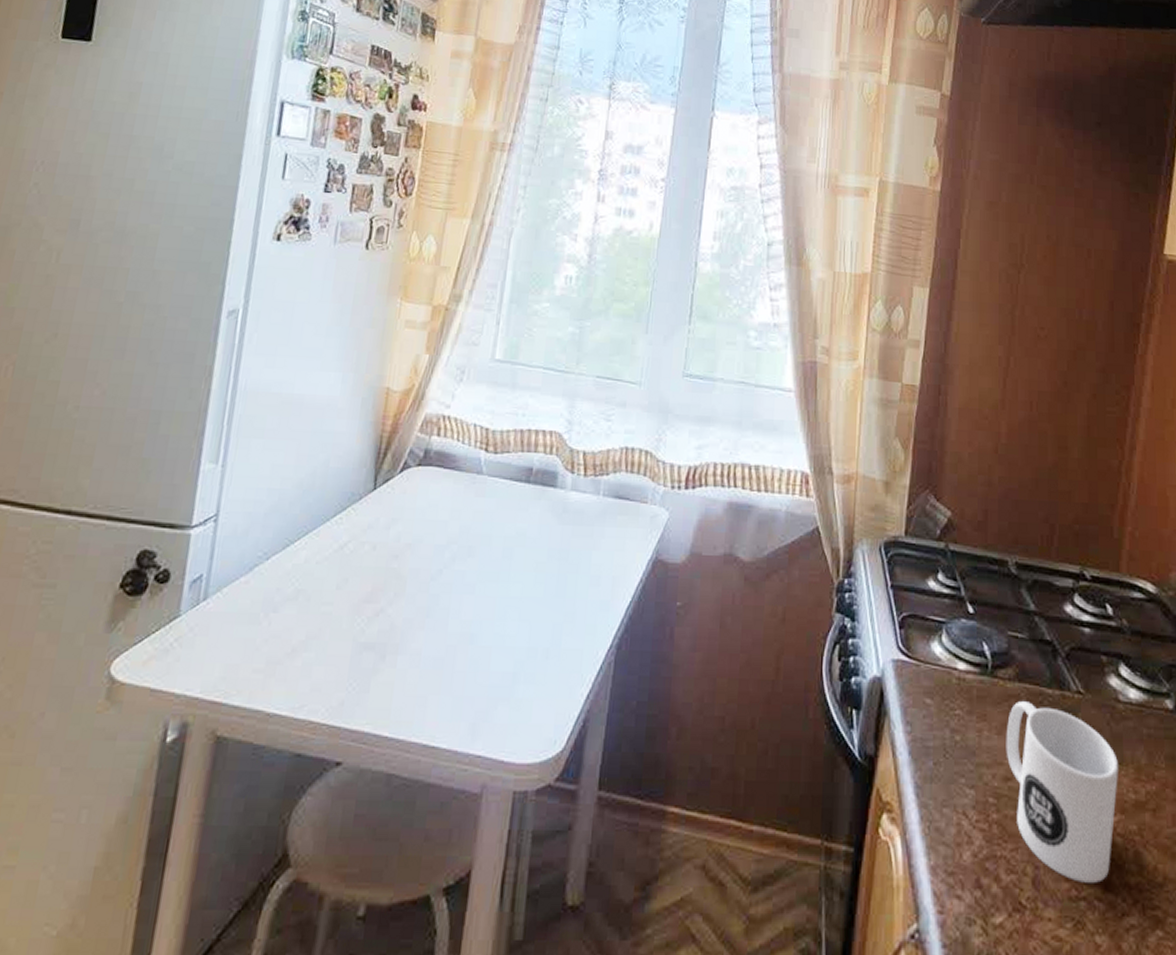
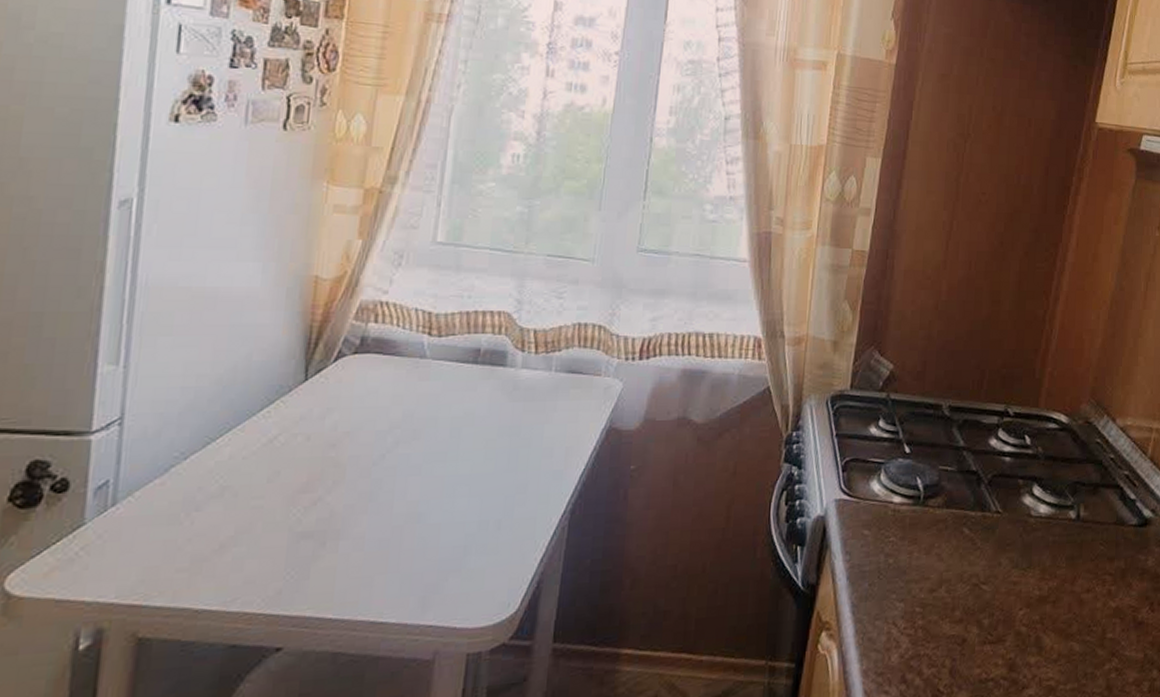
mug: present [1006,700,1119,883] -> none [932,523,1028,667]

